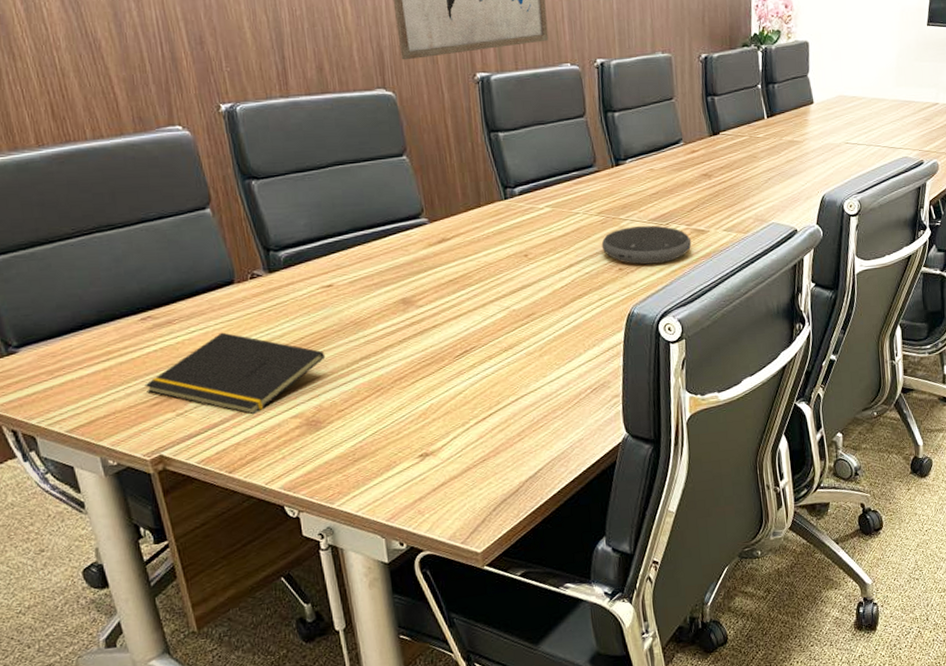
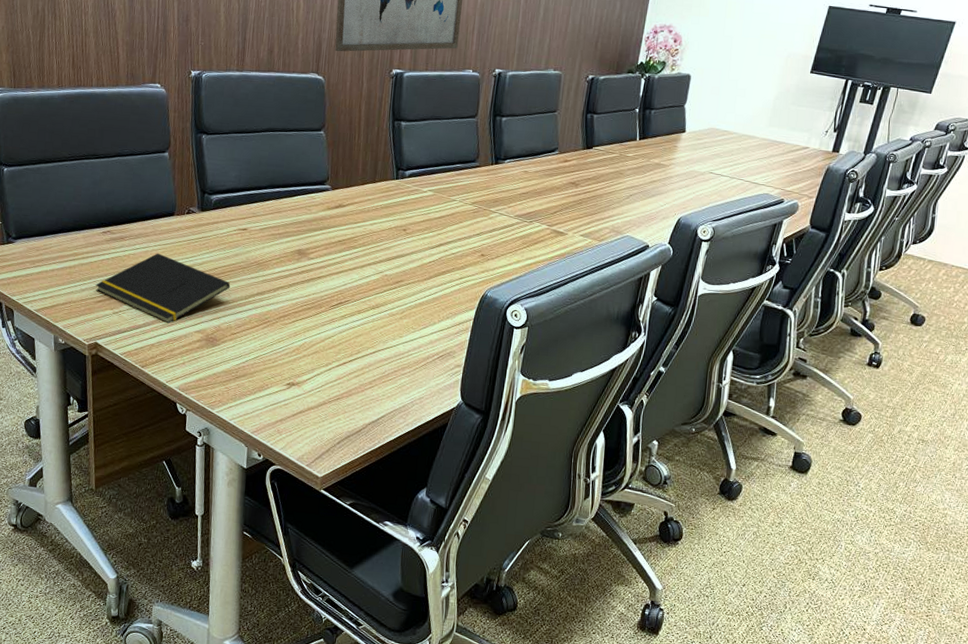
speaker: present [601,225,692,265] -> none [470,219,550,256]

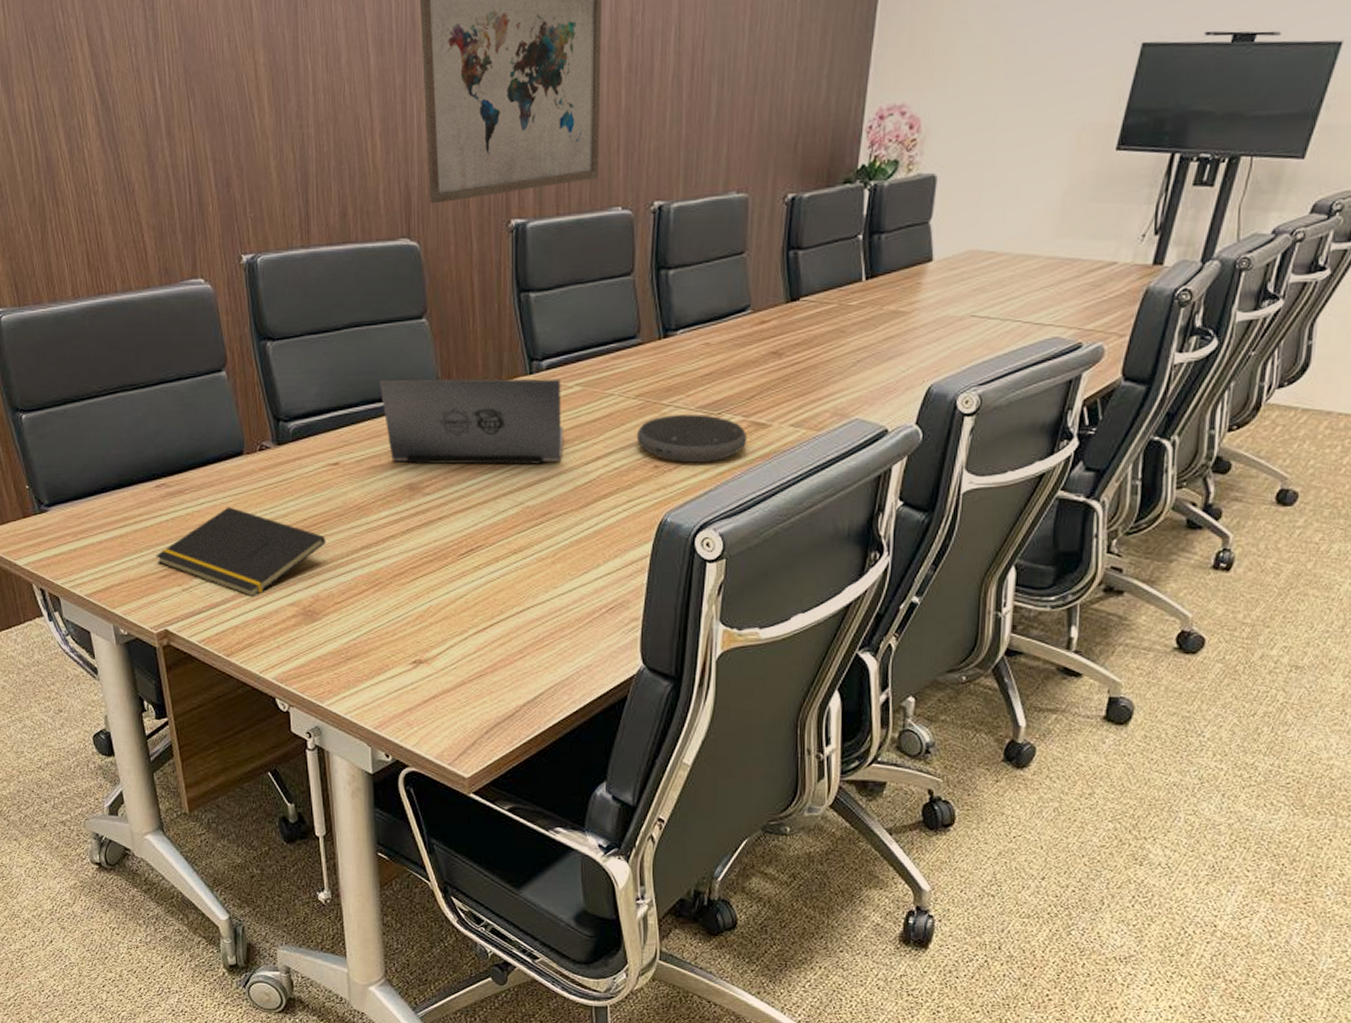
laptop: none [284,171,419,245] -> present [380,378,564,465]
speaker: none [470,219,550,256] -> present [636,415,748,463]

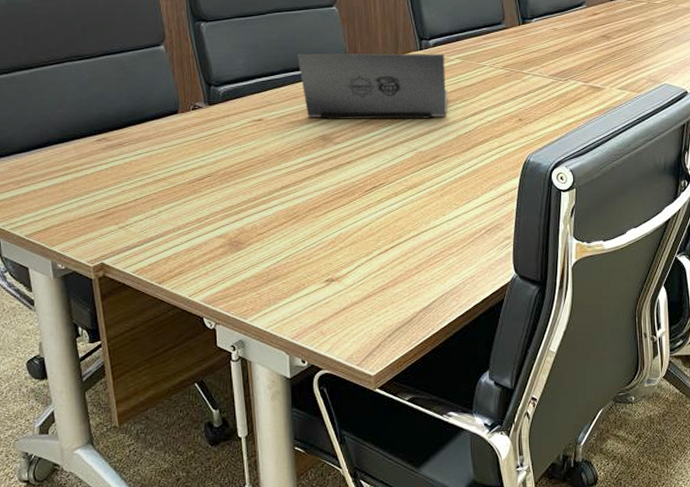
notepad: present [155,507,326,598] -> none [94,156,251,232]
speaker: present [636,415,748,463] -> none [504,81,588,117]

